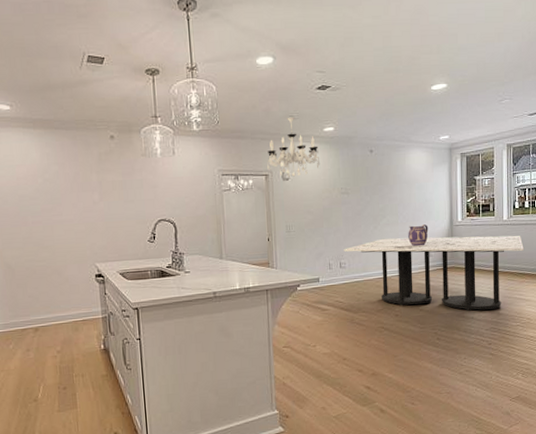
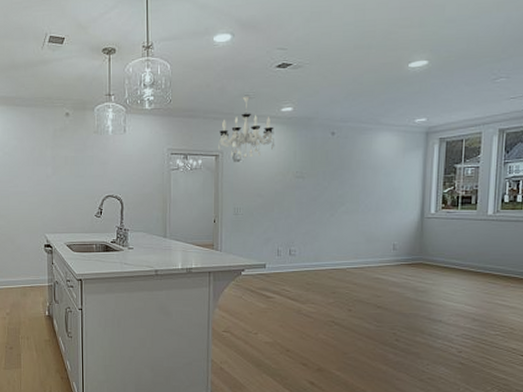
dining table: present [344,235,524,311] -> none [295,227,512,314]
pitcher: present [408,224,429,246] -> none [369,215,394,237]

